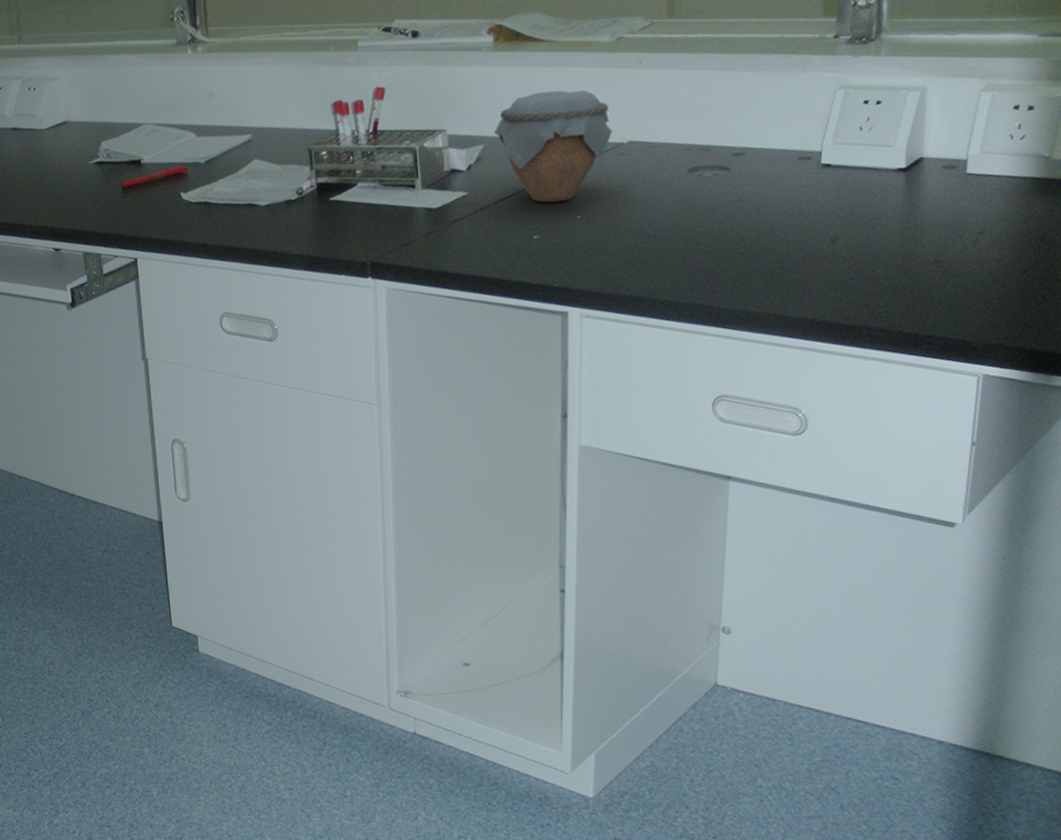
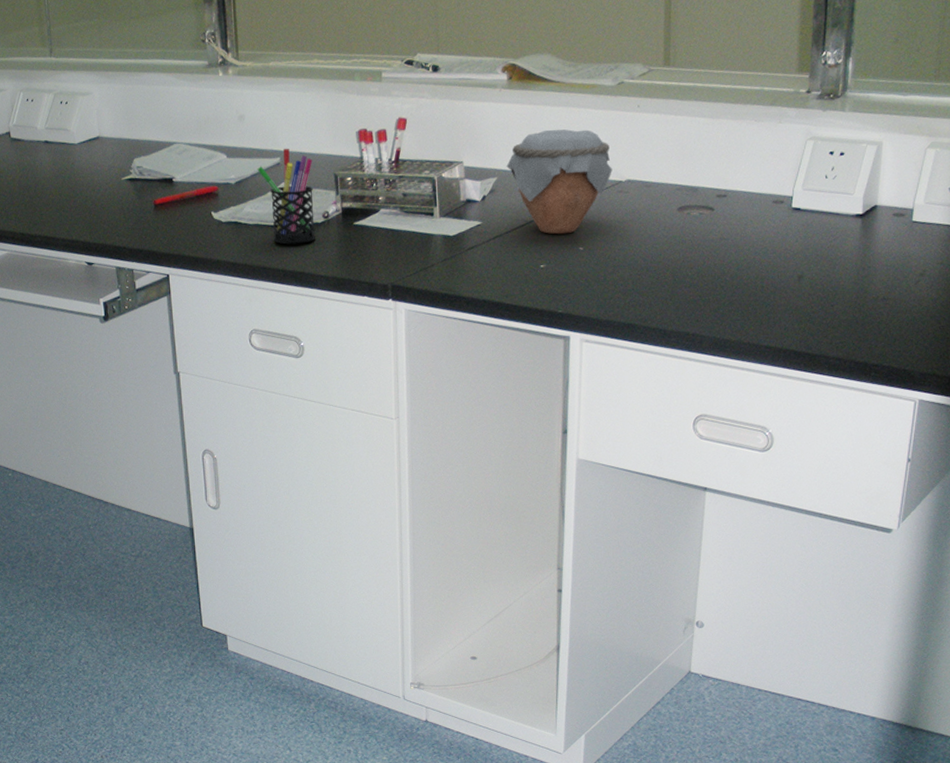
pen holder: none [227,124,290,223] -> present [257,148,316,245]

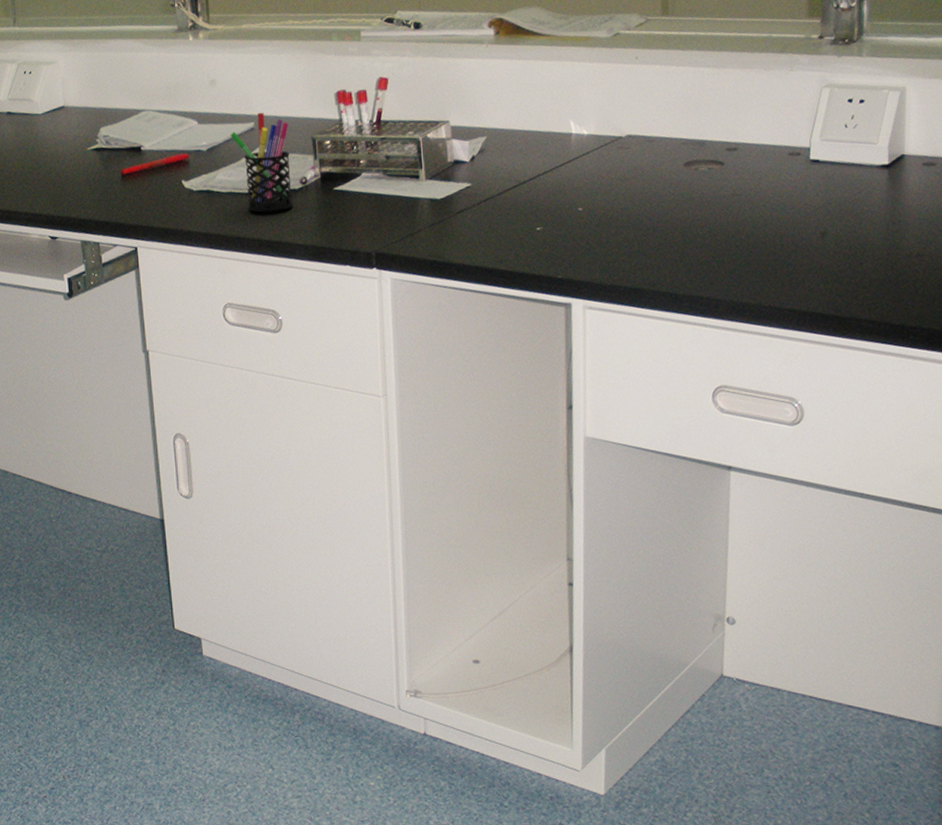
jar: present [506,129,612,234] -> none [496,84,611,195]

